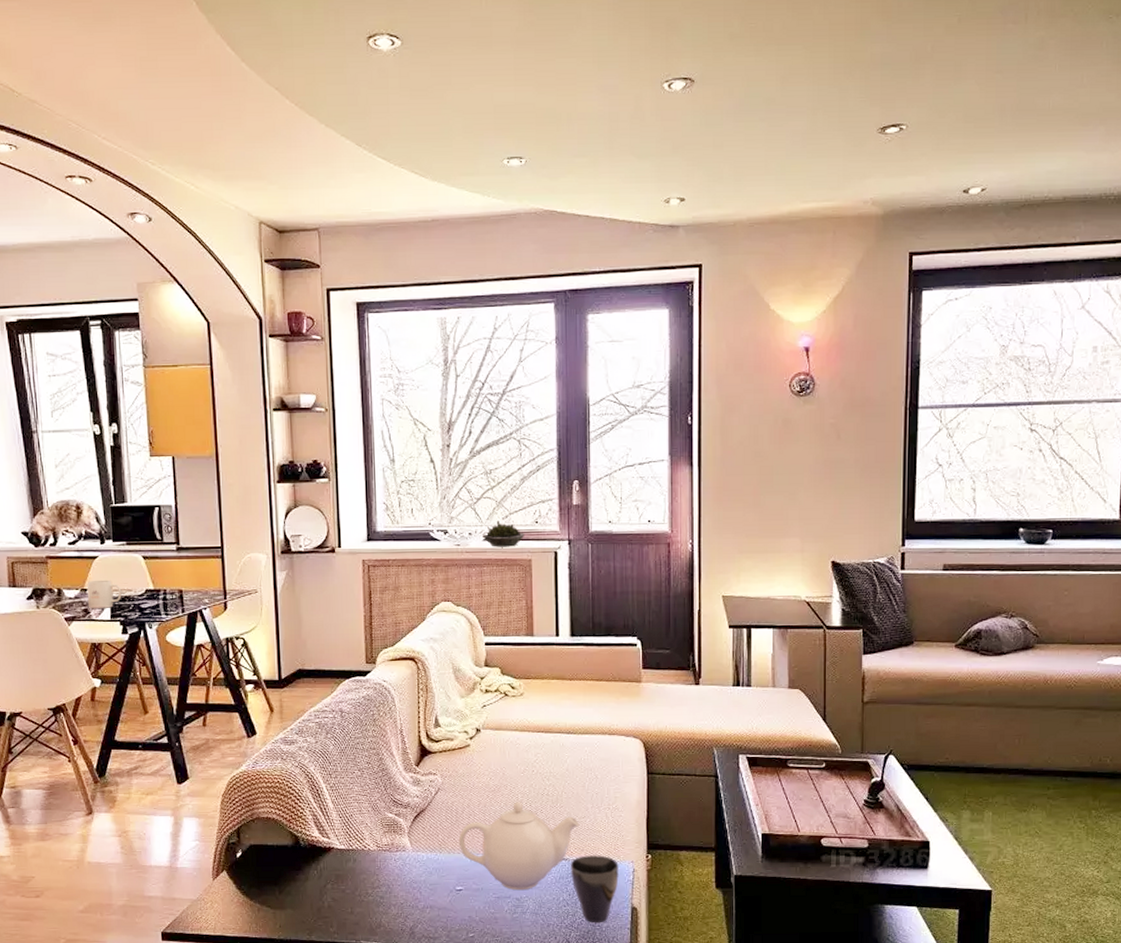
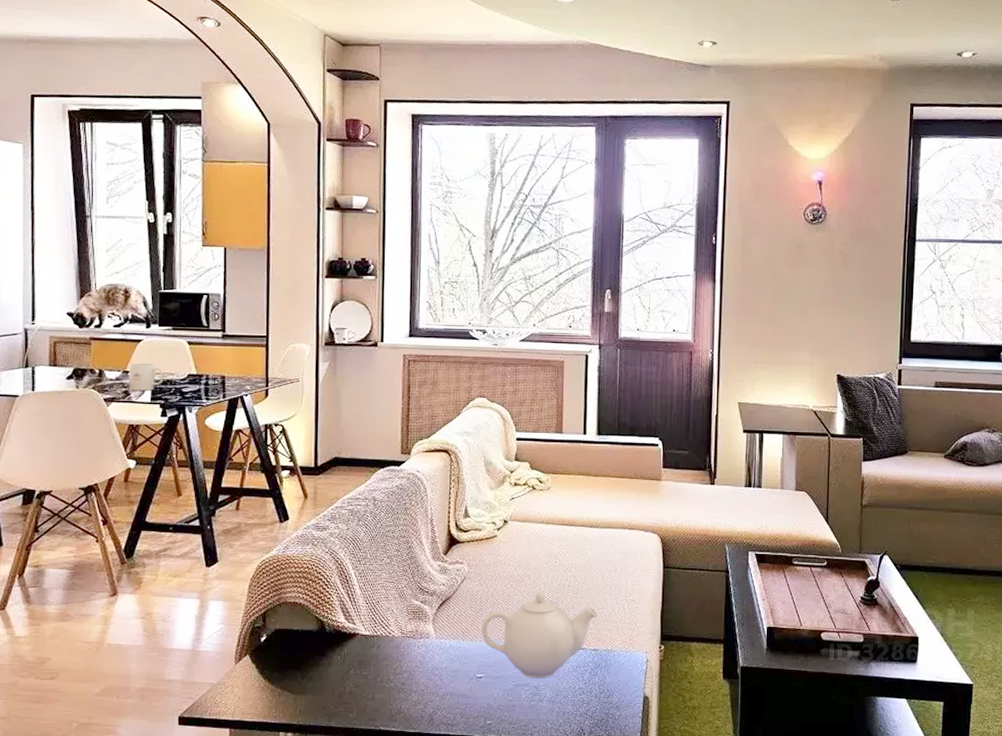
succulent plant: present [483,522,525,547] -> none [519,325,559,349]
cup: present [570,854,619,922] -> none [587,644,633,711]

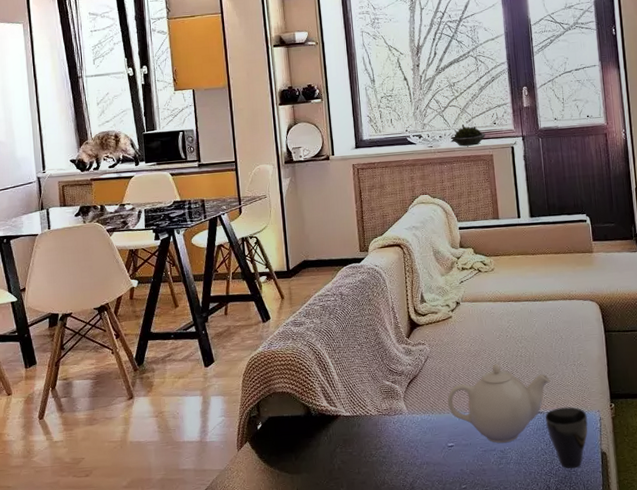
mug: present [128,362,164,391] -> none [124,195,154,220]
succulent plant: none [519,325,559,349] -> present [451,125,486,147]
cup: none [587,644,633,711] -> present [545,406,588,468]

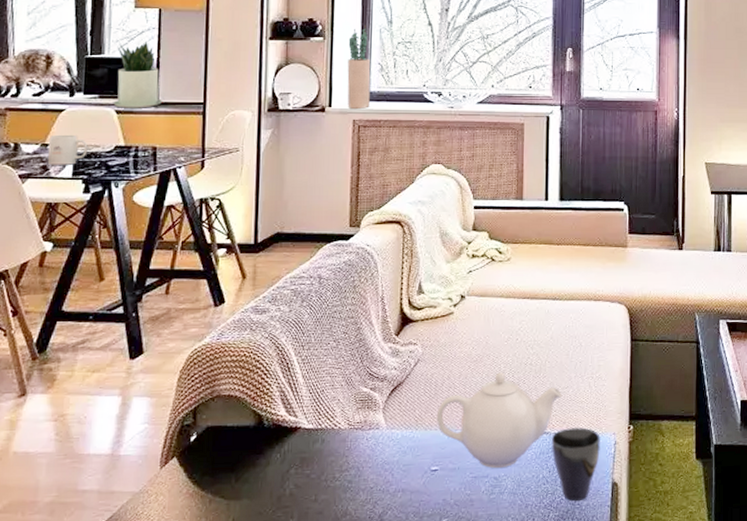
mug: none [124,195,154,220] -> present [47,134,88,165]
planter: none [165,117,205,171] -> present [113,42,163,108]
vase: none [341,85,364,156] -> present [347,24,371,110]
succulent plant: present [451,125,486,147] -> none [477,86,519,111]

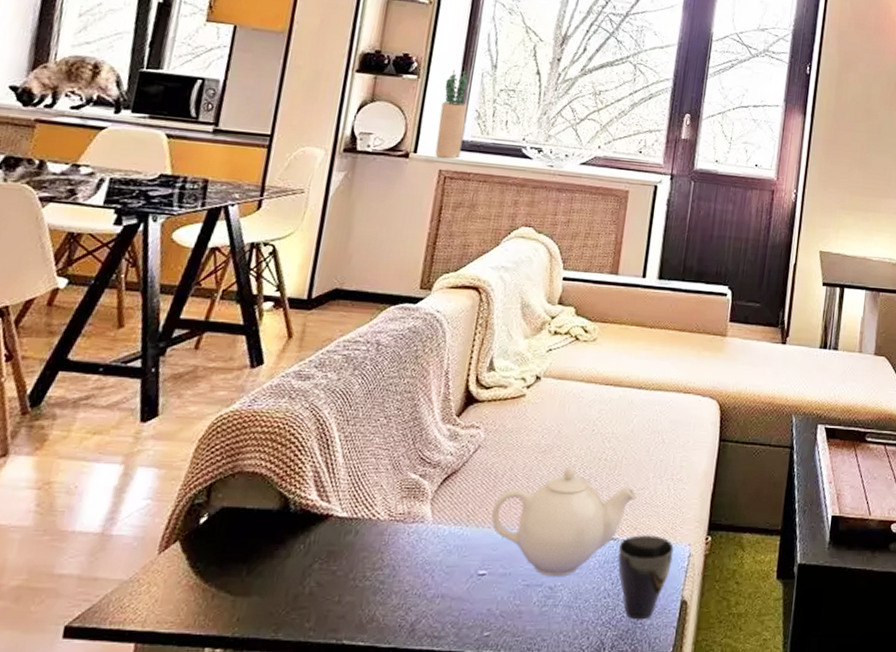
mug: present [47,134,88,165] -> none [76,155,128,191]
planter: present [113,42,163,108] -> none [164,58,225,135]

